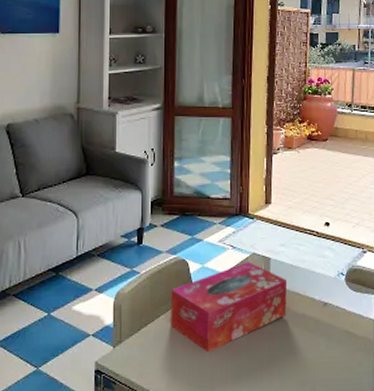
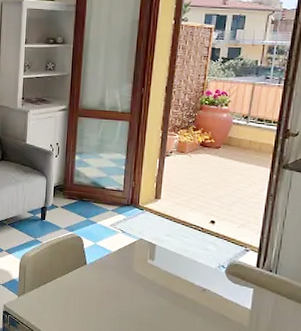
tissue box: present [170,261,288,353] -> none [64,245,170,313]

